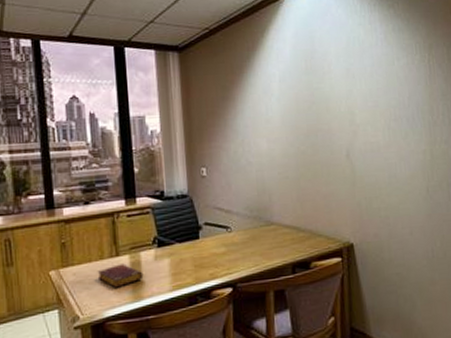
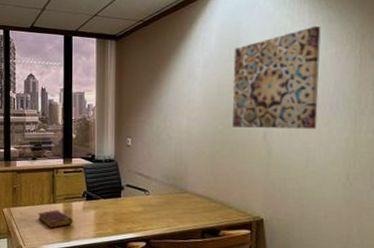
wall art: none [310,35,396,147] -> present [232,25,321,129]

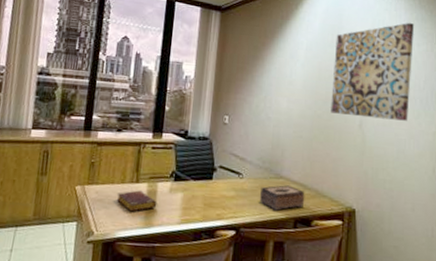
tissue box: none [166,199,211,223] -> present [259,185,305,211]

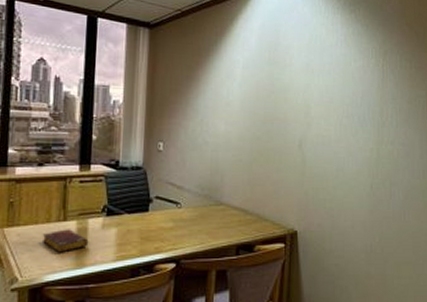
tissue box: present [259,185,305,211] -> none [199,212,247,238]
wall art: present [331,22,415,121] -> none [270,37,351,139]

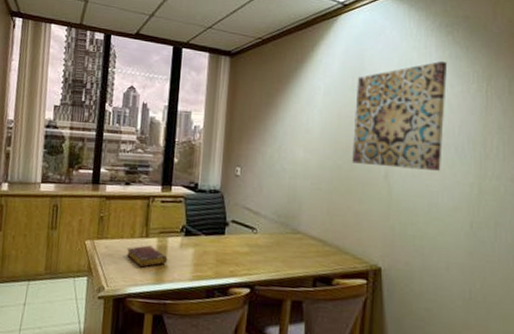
wall art: none [270,37,351,139] -> present [352,60,448,171]

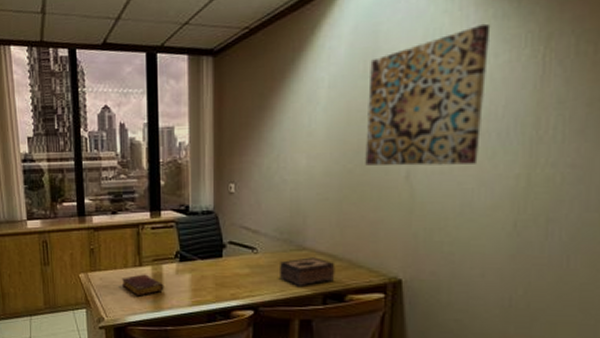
tissue box: none [275,241,325,268] -> present [278,257,335,286]

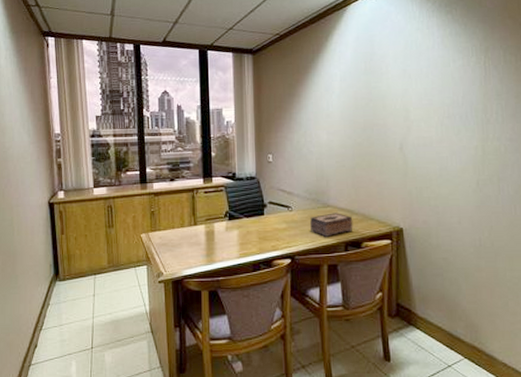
book: present [121,274,164,297] -> none [178,232,216,252]
wall art: present [365,23,491,166] -> none [369,38,449,140]

